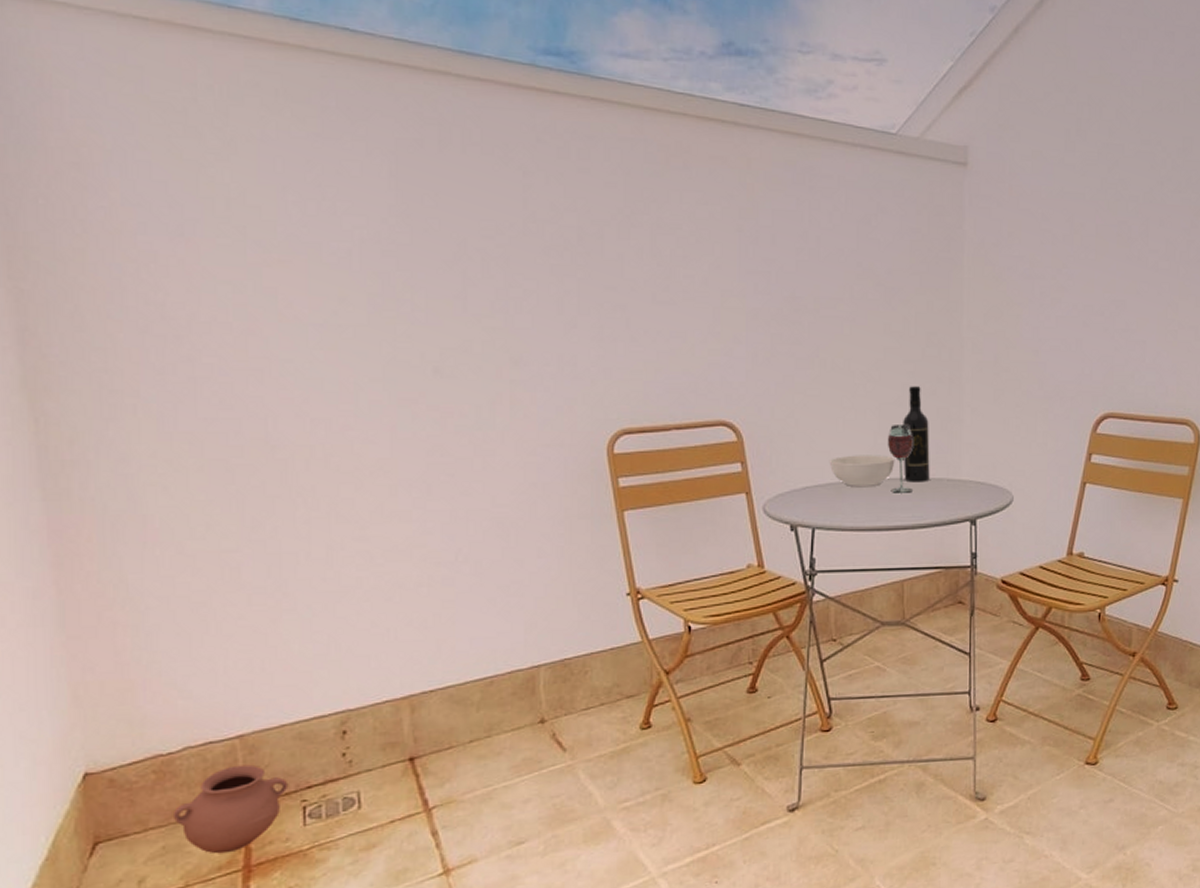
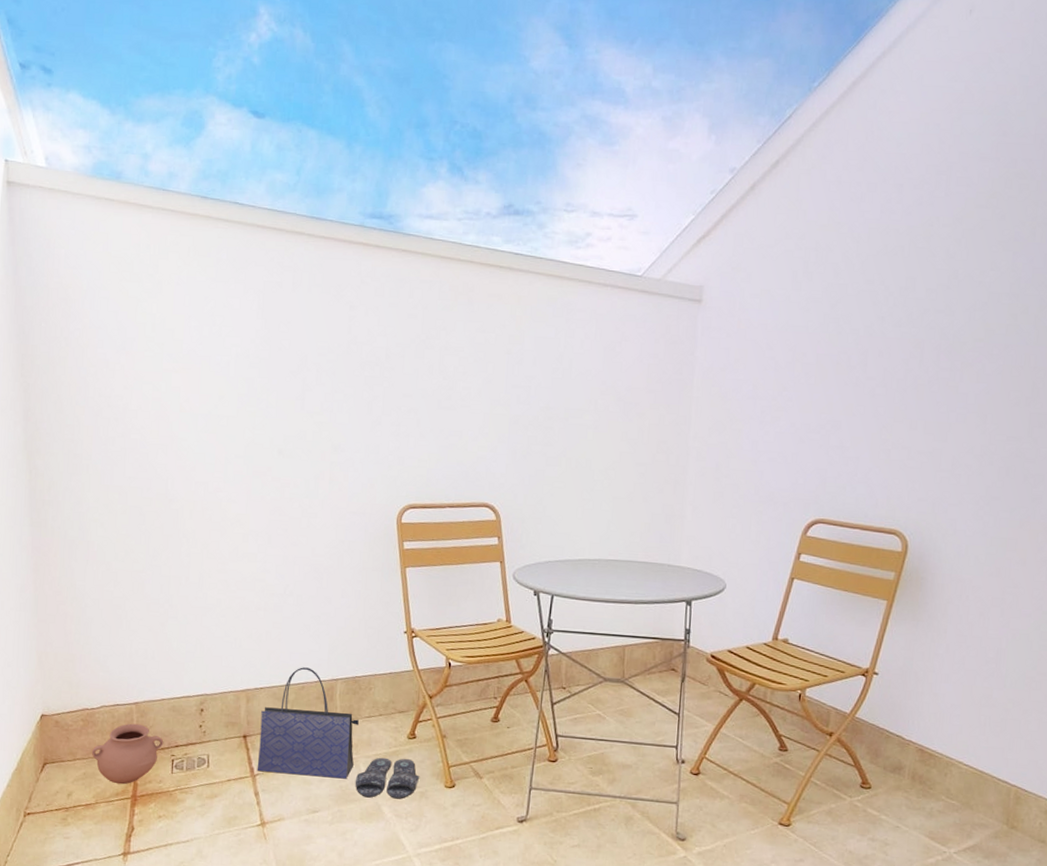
tote bag: none [432,655,574,803] -> present [257,667,360,779]
slippers: none [573,754,660,813] -> present [355,757,420,799]
bowl: present [829,455,895,488] -> none [568,538,624,566]
wineglass: present [887,425,913,493] -> none [618,516,641,574]
wine bottle: present [903,386,930,483] -> none [630,485,655,566]

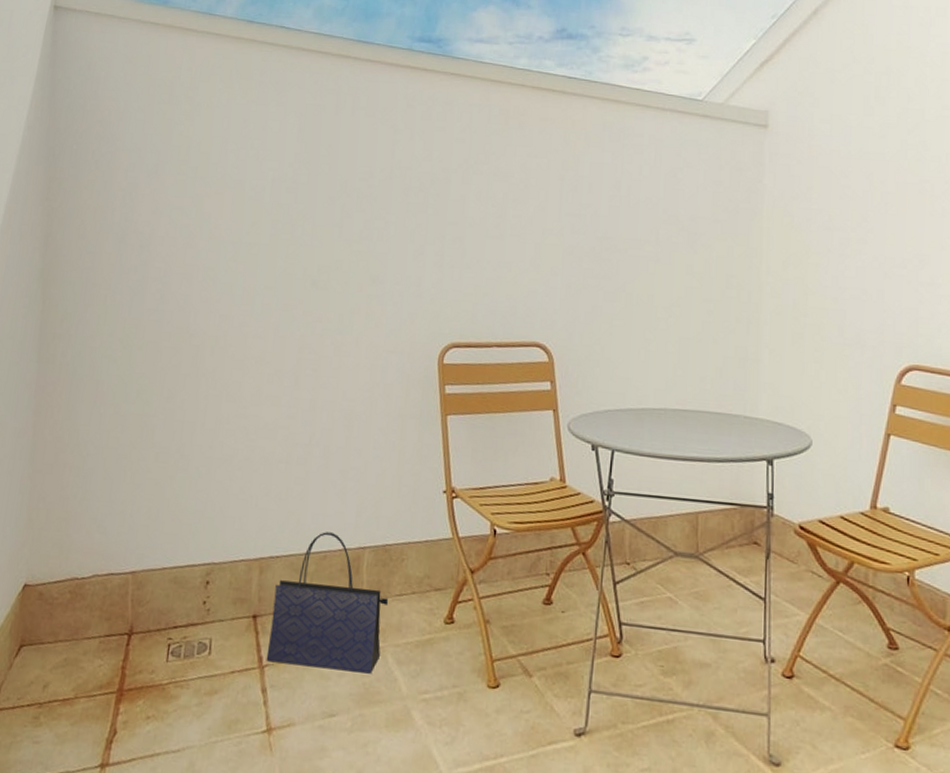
clay pot: present [91,723,164,785] -> none [76,597,161,675]
slippers: present [355,757,420,799] -> none [380,646,458,702]

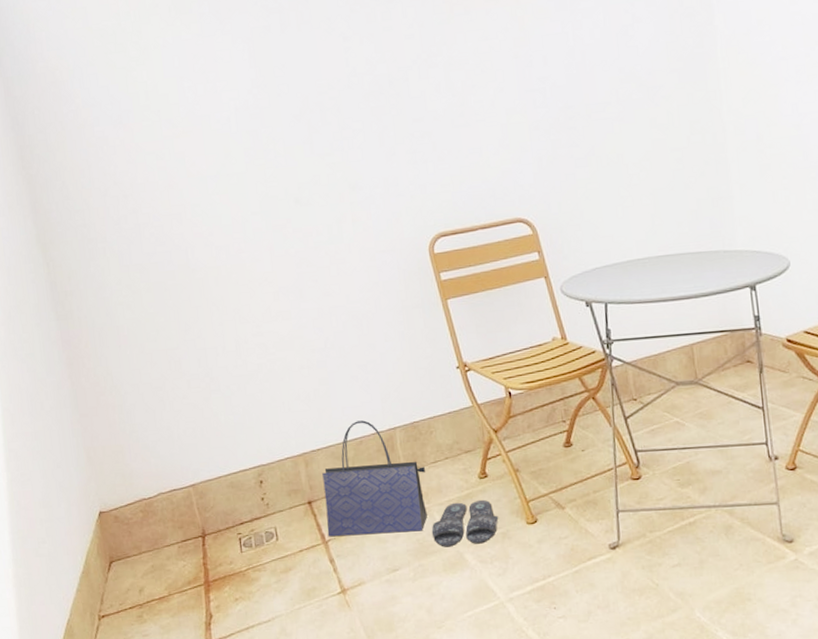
slippers: none [380,646,458,702] -> present [431,499,499,547]

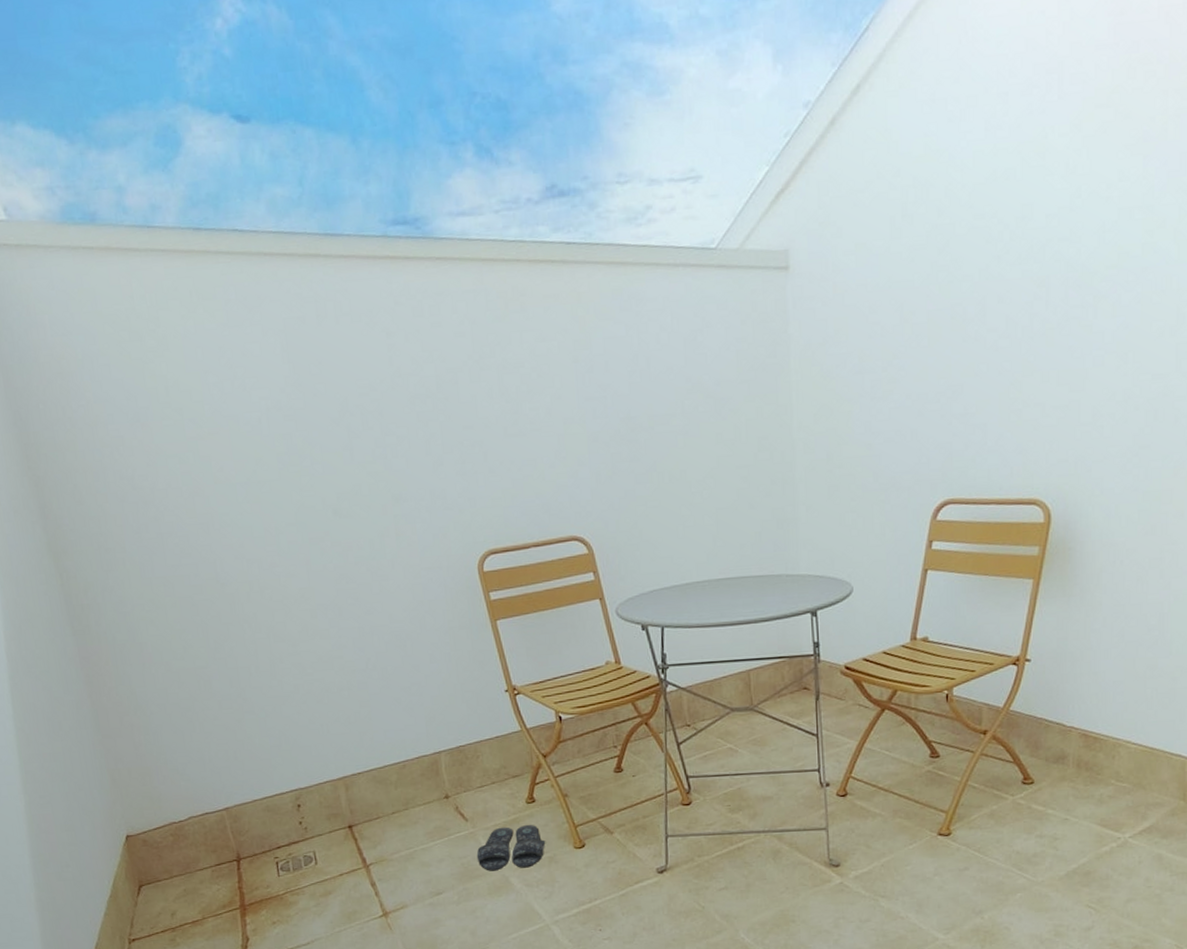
tote bag: present [322,420,427,537] -> none [363,744,473,861]

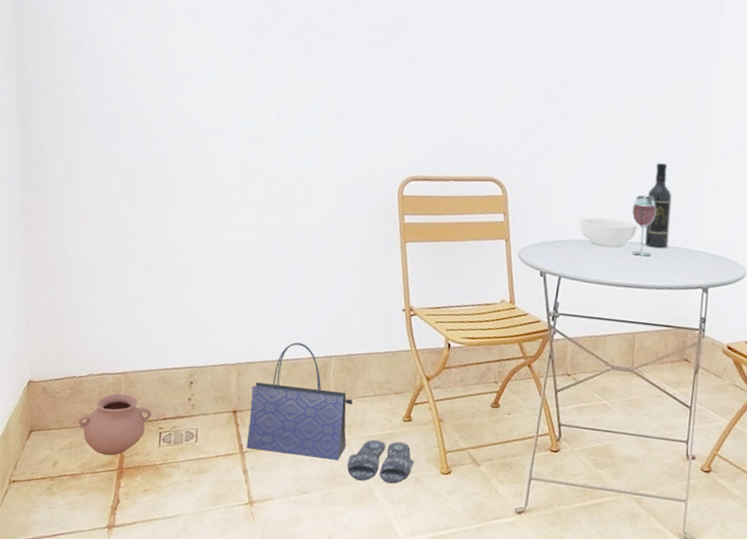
clay pot: none [187,830,264,896] -> present [78,393,152,456]
tote bag: none [363,744,473,861] -> present [246,342,353,460]
bowl: none [672,556,735,588] -> present [578,218,638,247]
wineglass: none [725,527,753,591] -> present [631,195,656,257]
wine bottle: none [740,490,769,580] -> present [644,163,672,249]

